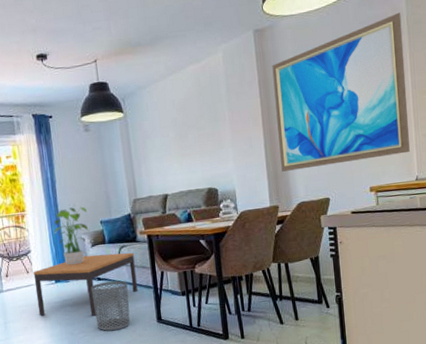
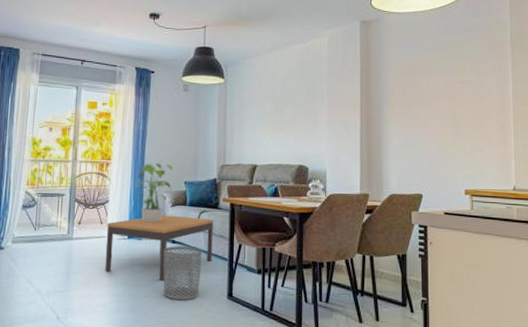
wall art: present [272,12,410,172] -> none [375,25,508,161]

